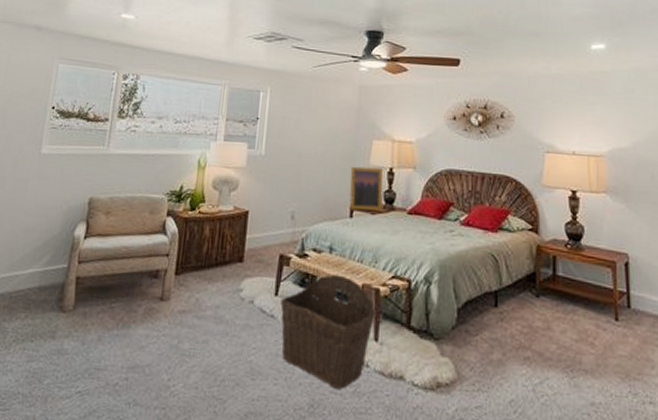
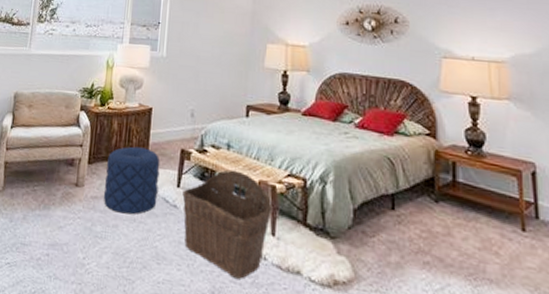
pouf: none [192,253,257,328] -> present [103,146,160,215]
picture frame: present [349,166,384,211] -> none [245,68,278,111]

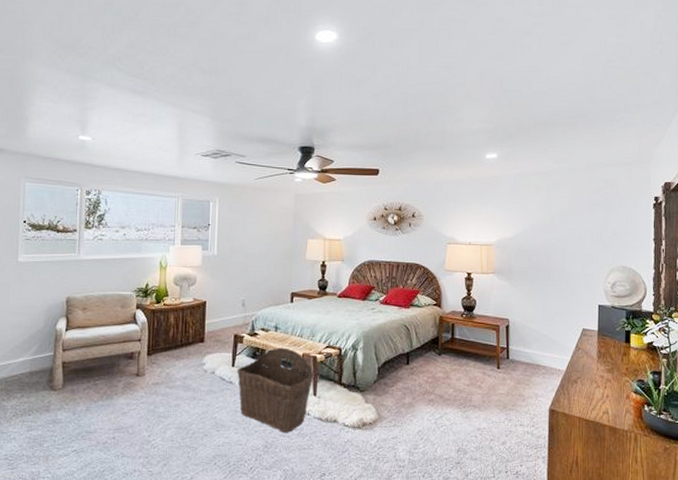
pouf: present [103,146,160,215] -> none [164,336,216,394]

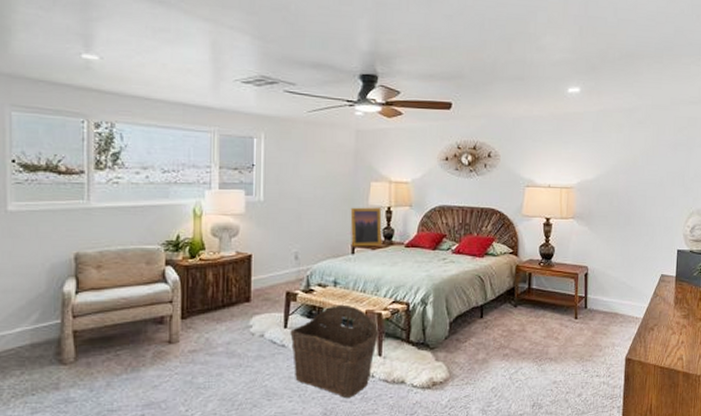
picture frame: none [290,261,318,297] -> present [350,207,383,247]

